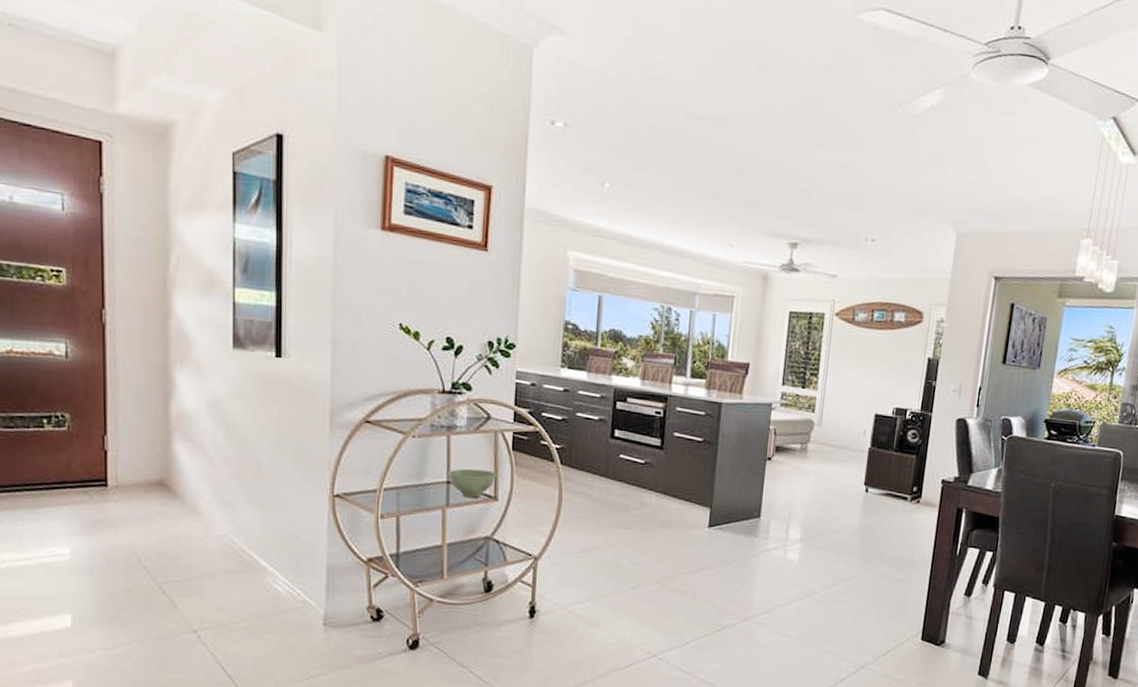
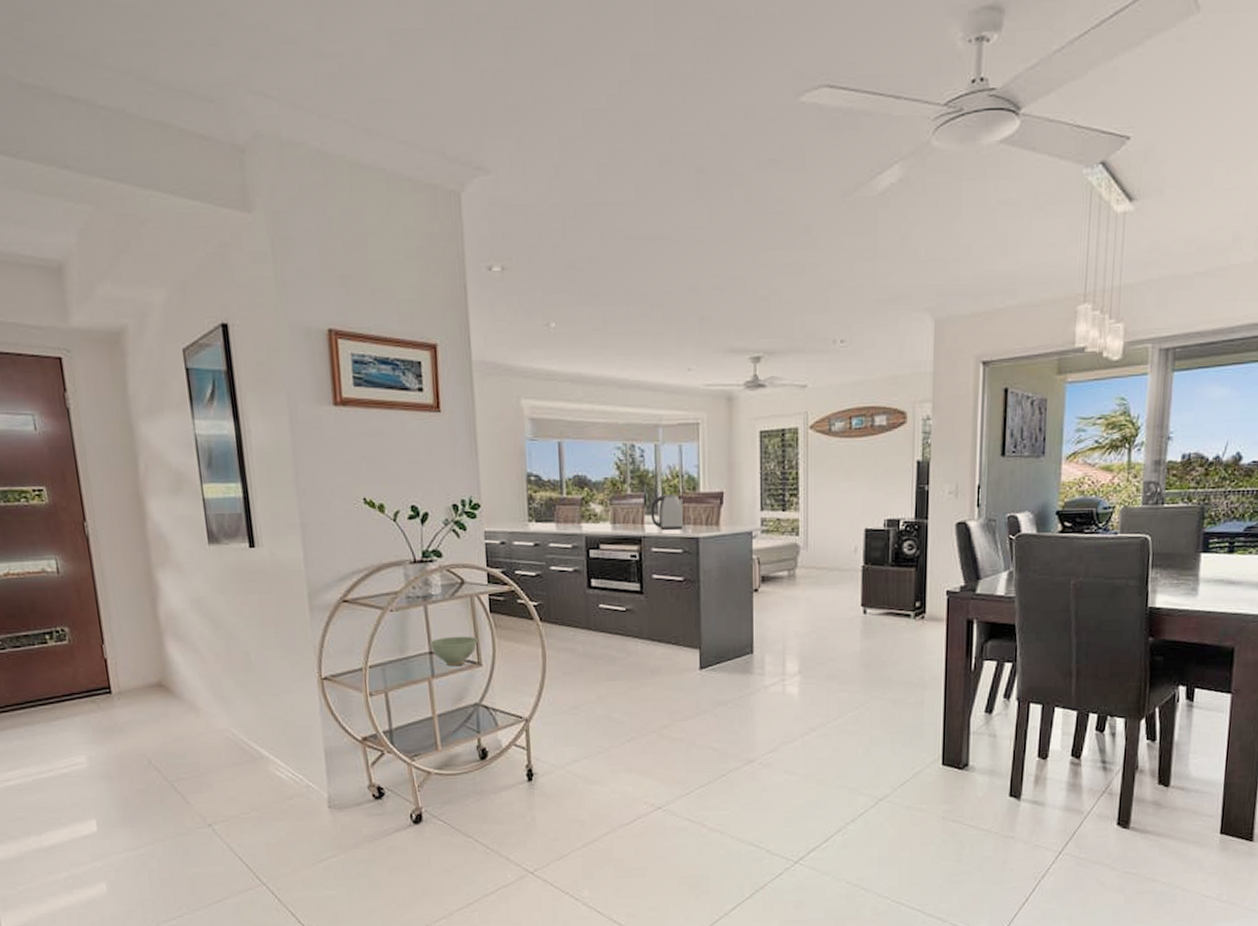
kettle: none [679,359,711,394] -> present [650,494,684,531]

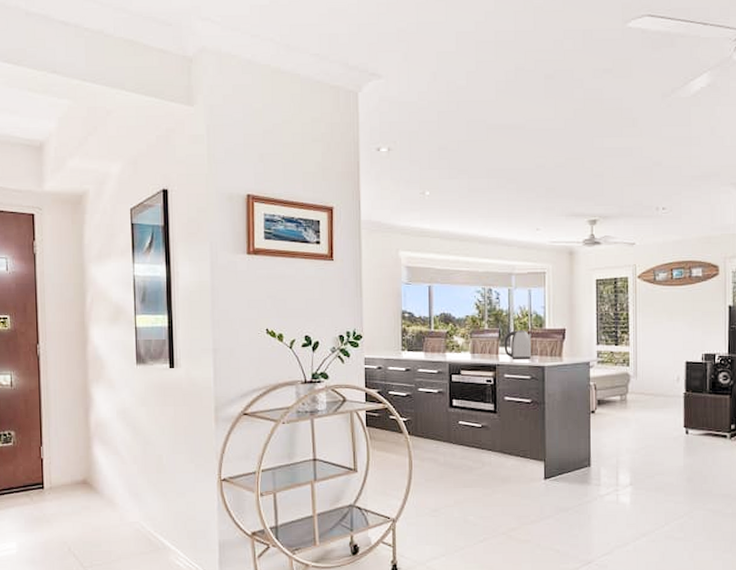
bowl: present [429,636,478,666] -> none [314,446,355,471]

